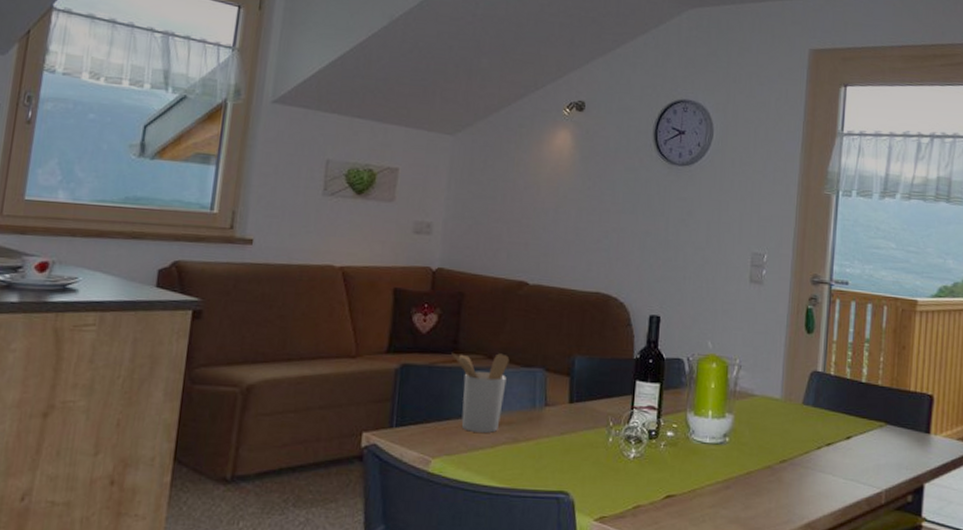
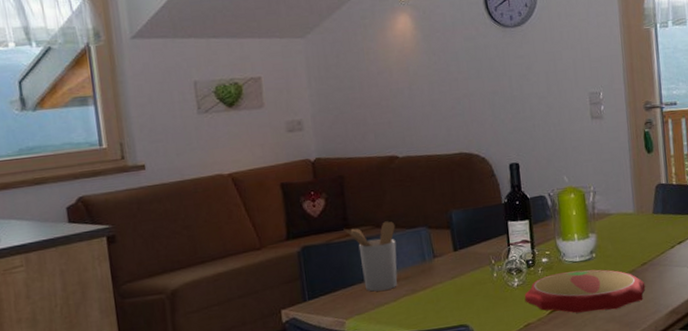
plate: none [639,452,781,509] -> present [524,269,646,313]

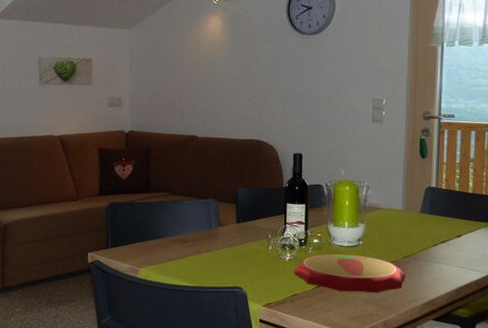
utensil holder: present [343,221,398,292] -> none [146,190,189,248]

